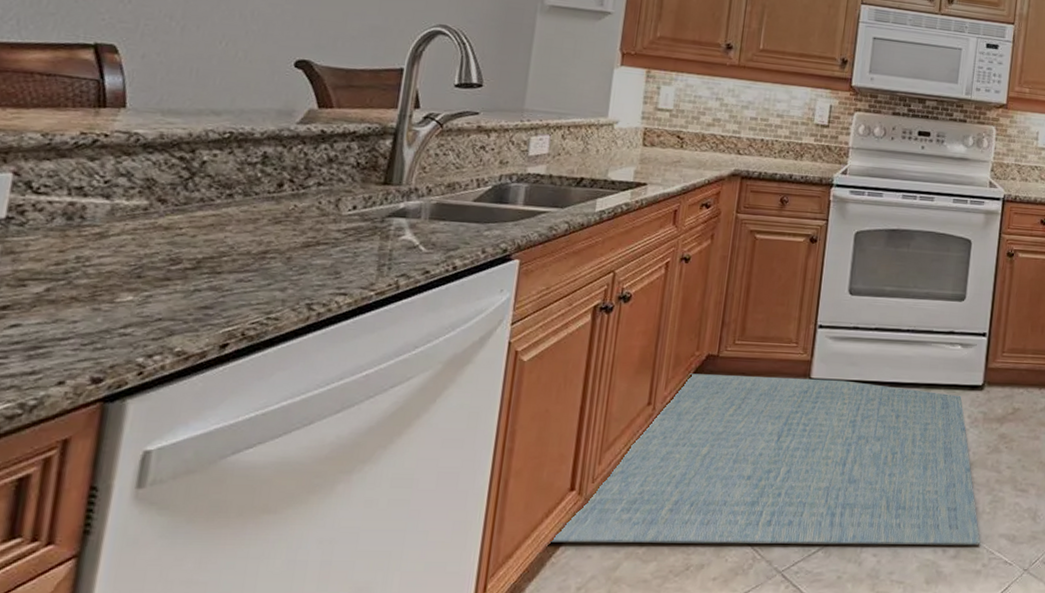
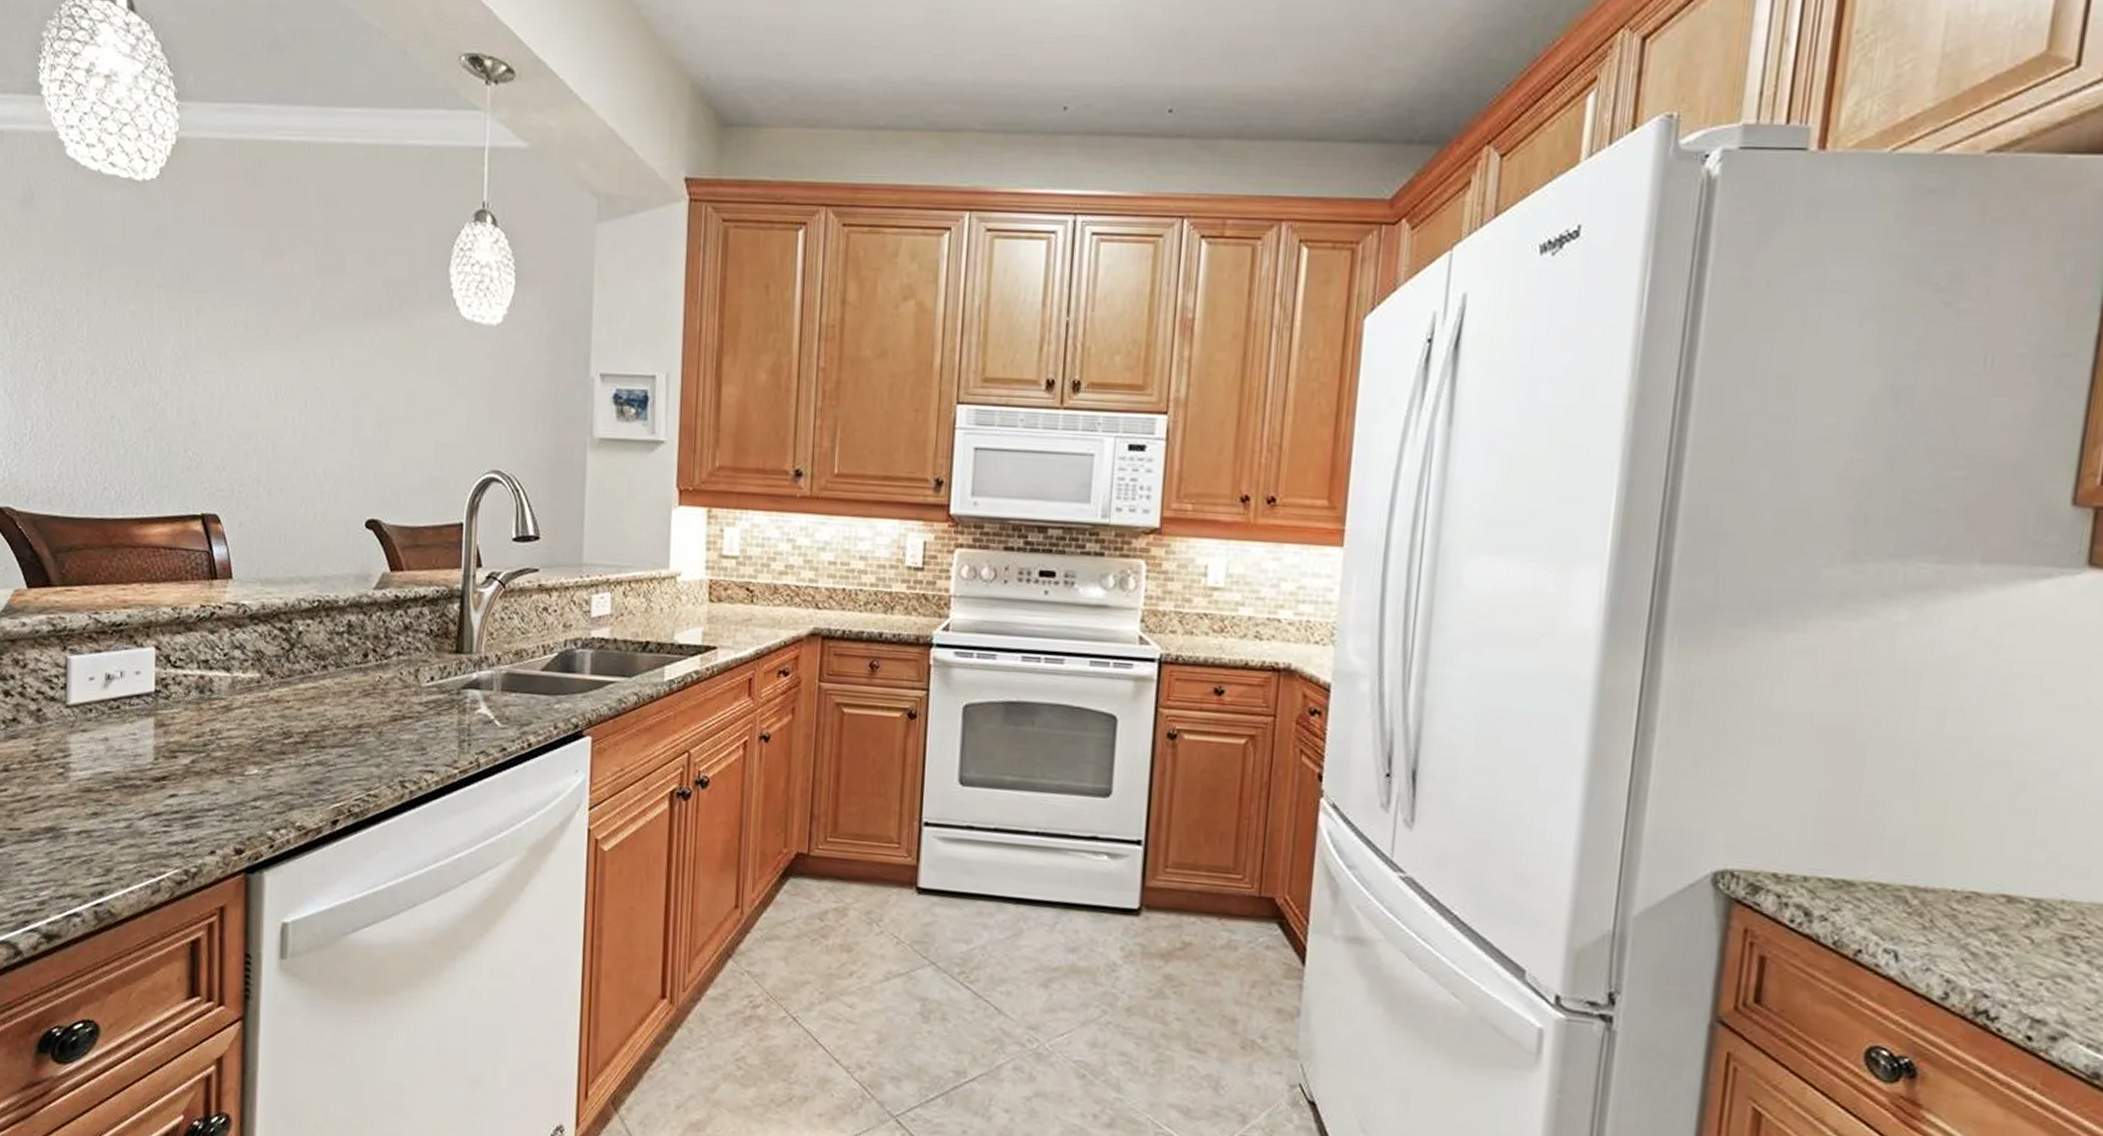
rug: present [549,373,981,546] -> none [645,874,1143,1115]

